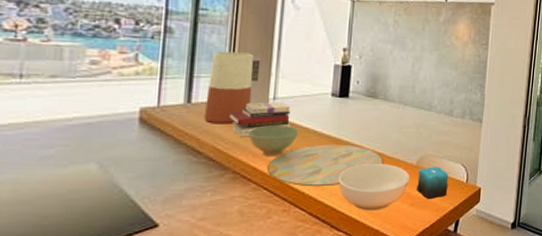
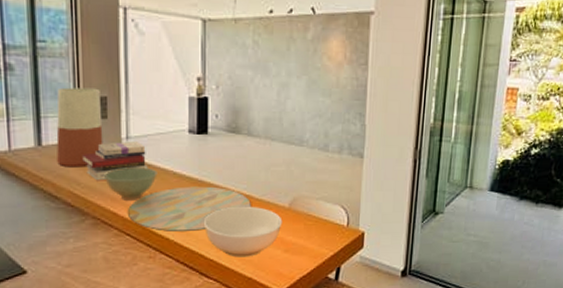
candle: present [417,167,449,199] -> none [291,209,327,245]

